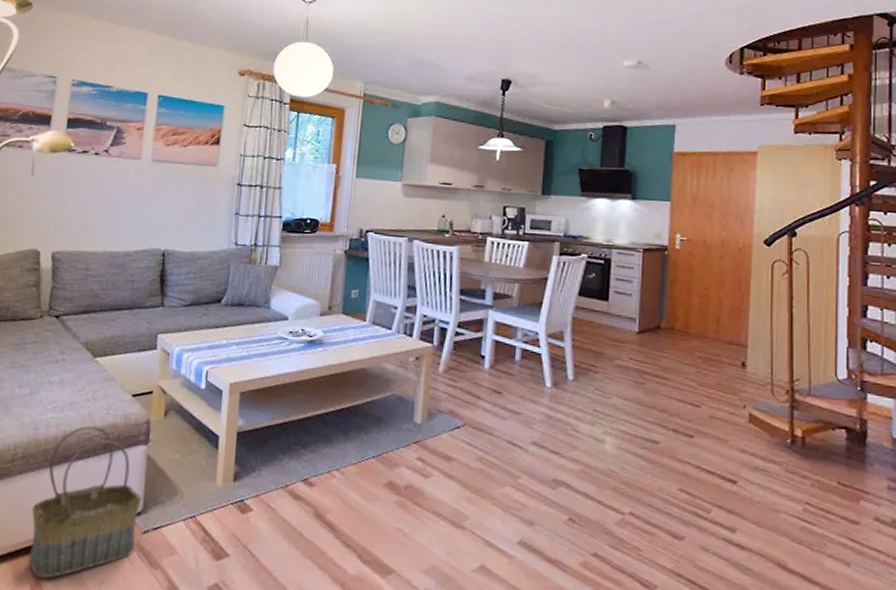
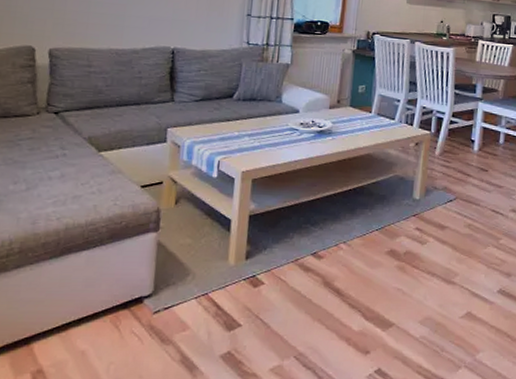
basket: present [29,425,142,580] -> none [29,217,152,366]

